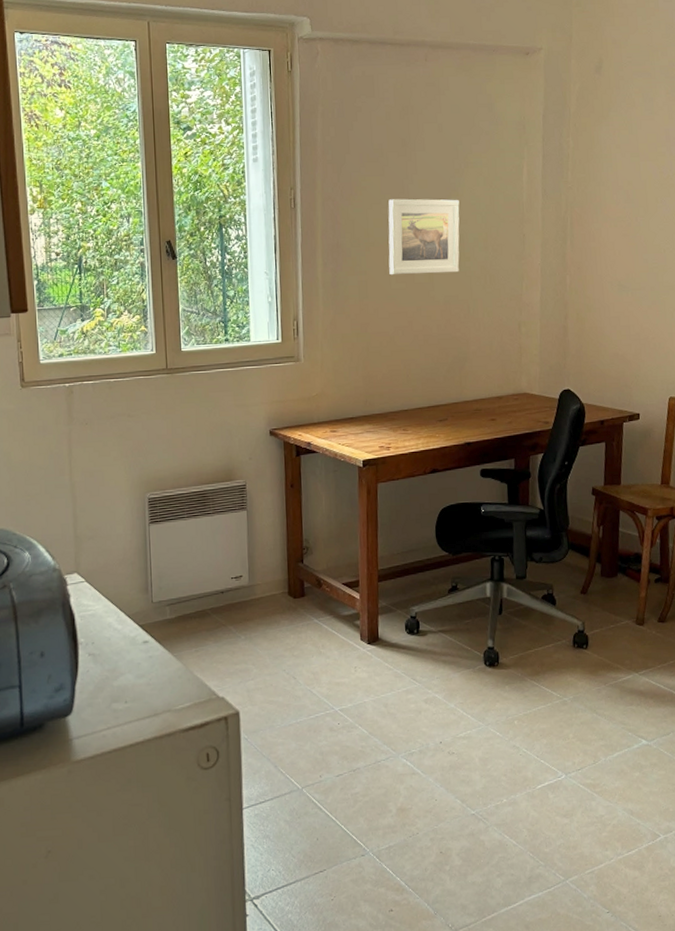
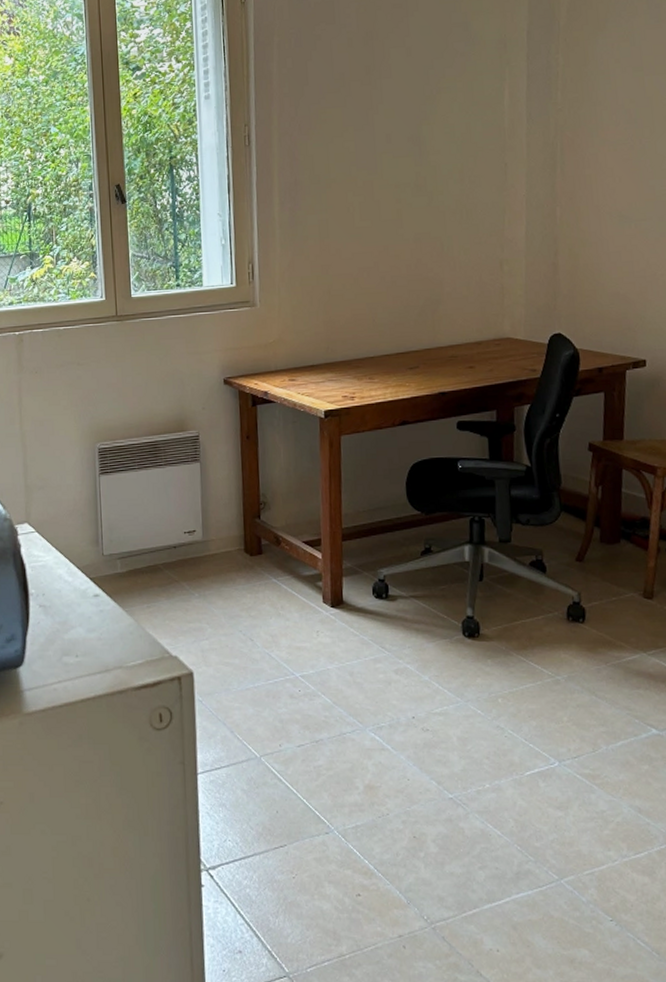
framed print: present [388,199,460,275] -> none [351,128,432,212]

